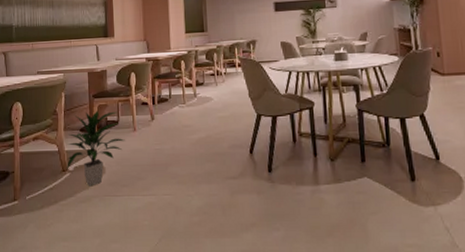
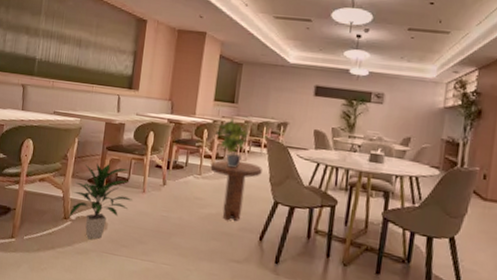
potted plant: none [191,45,223,90] -> present [214,117,250,167]
side table: none [193,84,241,141] -> present [210,160,262,221]

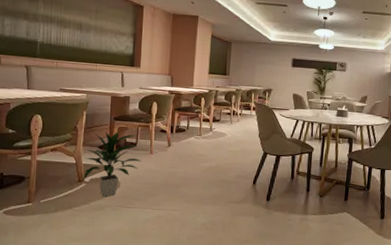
side table: present [210,160,262,221] -> none [209,122,253,171]
potted plant: present [214,117,250,167] -> none [210,87,241,127]

